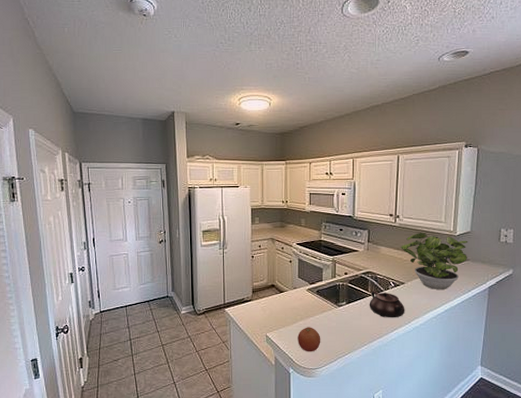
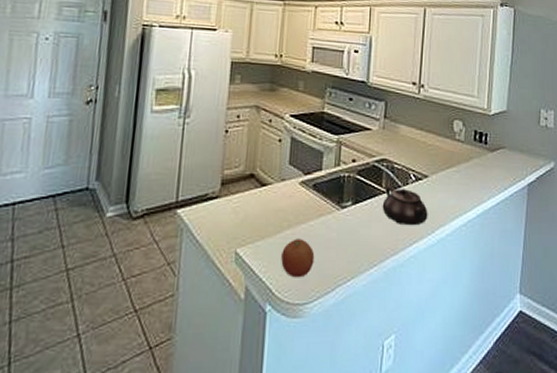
potted plant: present [401,232,468,289] -> none [425,108,504,186]

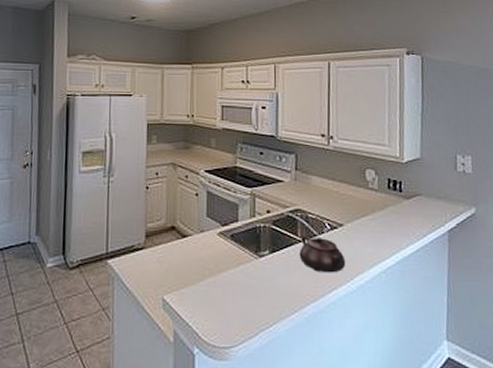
fruit: present [281,239,315,278] -> none [205,286,237,323]

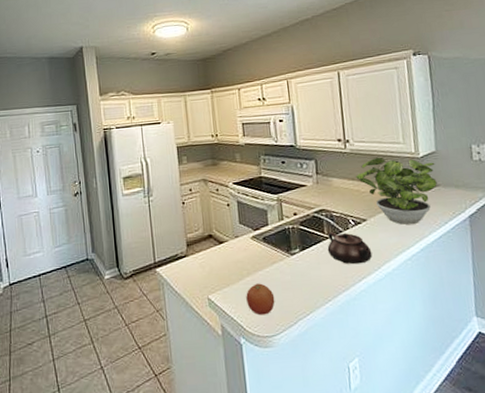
fruit: none [205,286,237,323] -> present [246,283,275,316]
potted plant: none [337,158,419,234] -> present [356,157,437,225]

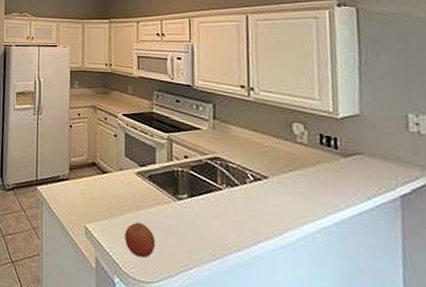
teapot: present [327,232,372,265] -> none [219,183,273,226]
potted plant: present [356,157,437,225] -> none [259,110,360,193]

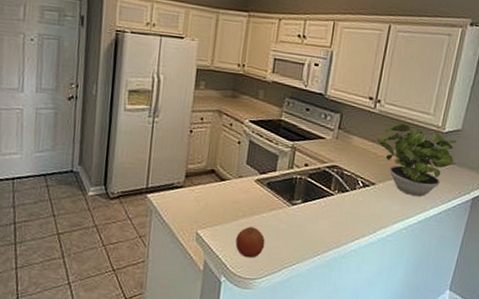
potted plant: none [259,110,360,193] -> present [377,123,457,196]

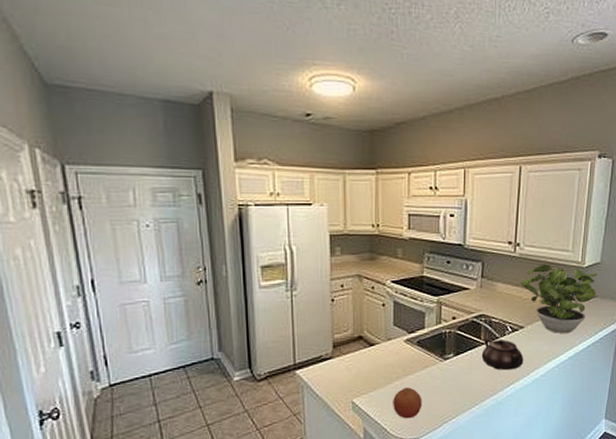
teapot: none [329,189,372,226] -> present [481,338,524,371]

